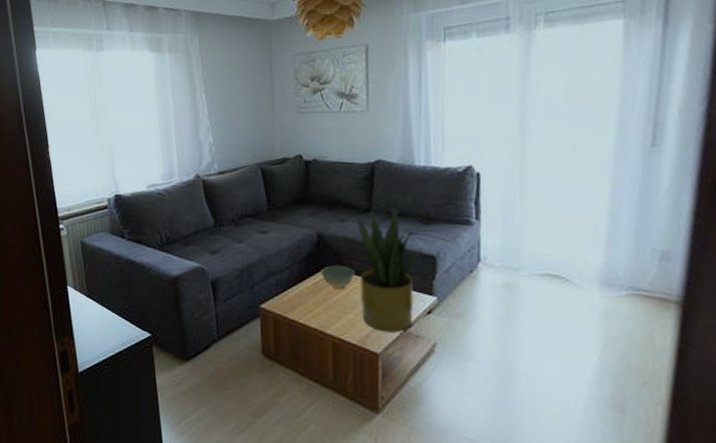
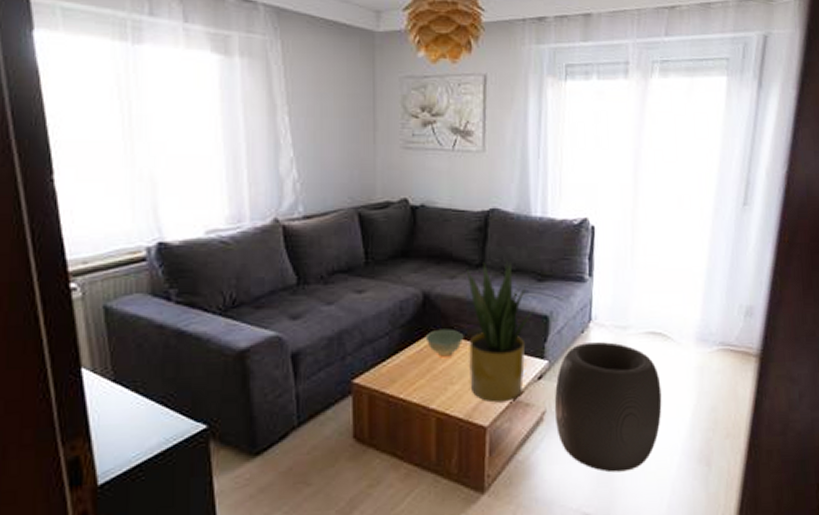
pouf: none [444,282,563,409] -> present [554,342,662,473]

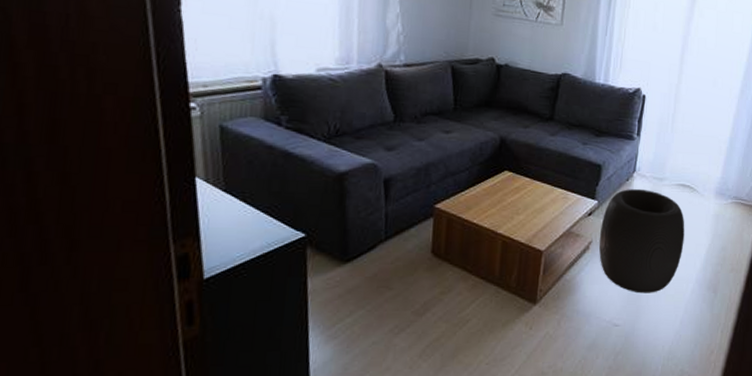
bowl: present [425,329,464,357] -> none [499,168,531,192]
planter: present [466,261,536,403] -> none [532,117,592,232]

